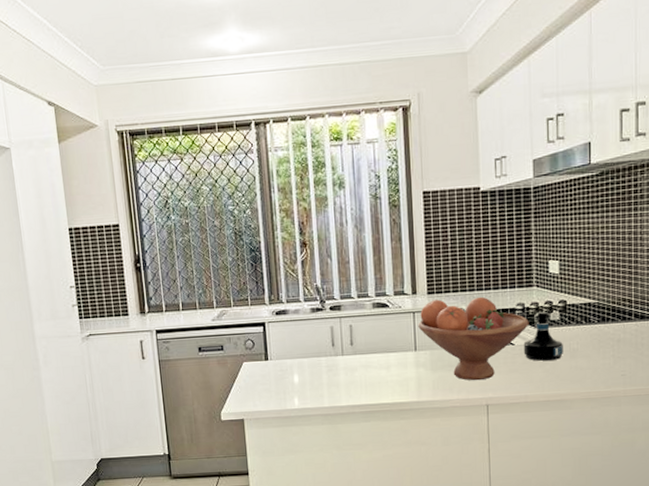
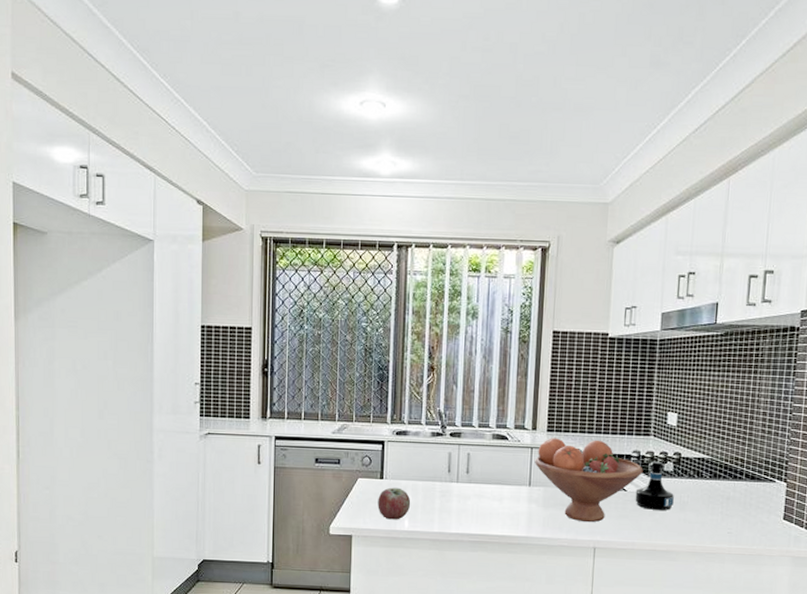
apple: none [265,367,299,400] -> present [378,487,411,520]

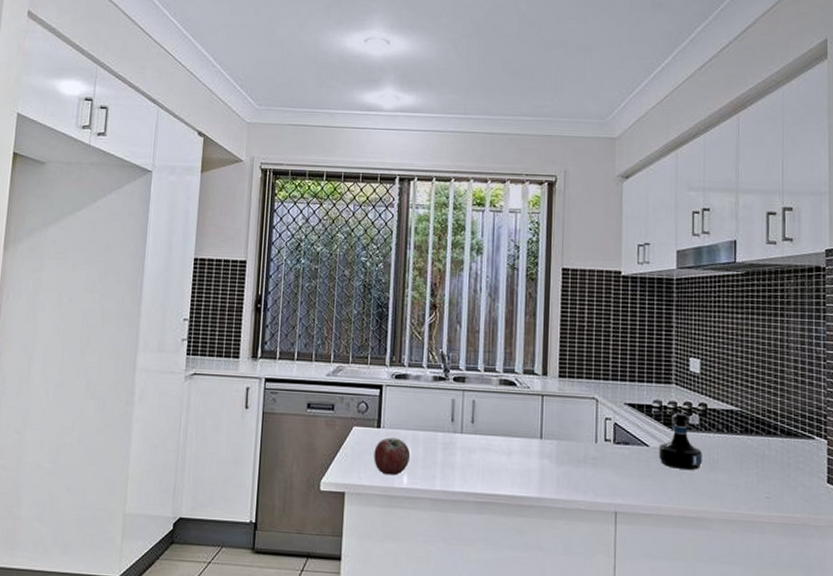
fruit bowl: present [535,438,643,523] -> none [546,384,666,483]

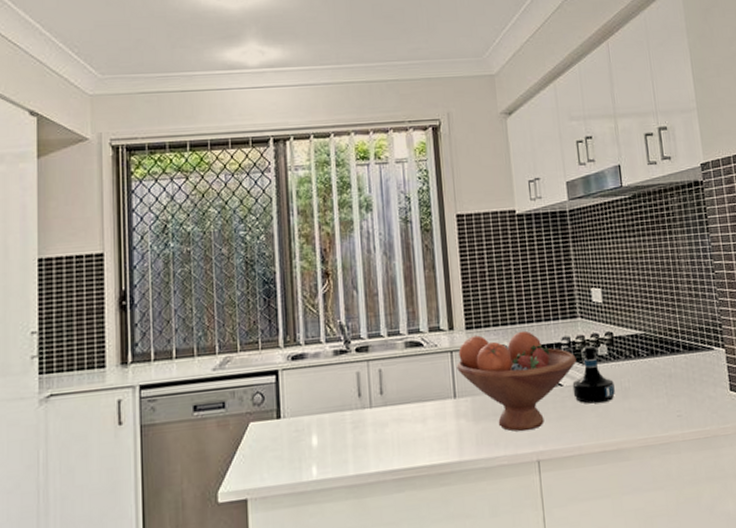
apple: present [374,437,411,476] -> none [276,426,318,470]
fruit bowl: none [546,384,666,483] -> present [456,330,577,432]

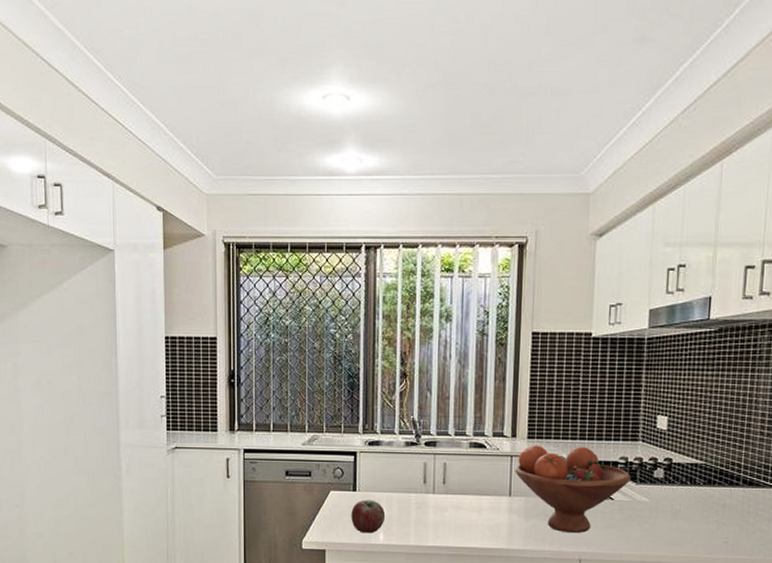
apple: none [276,426,318,470] -> present [351,499,386,534]
tequila bottle: present [572,345,615,404] -> none [623,467,665,520]

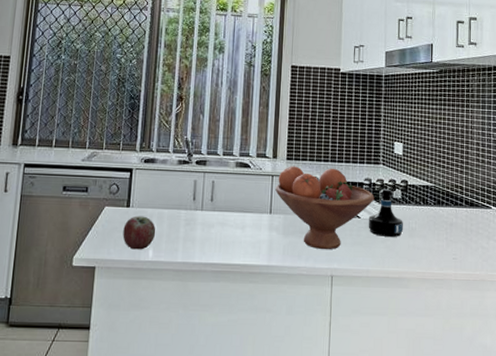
tequila bottle: none [623,467,665,520] -> present [368,188,403,237]

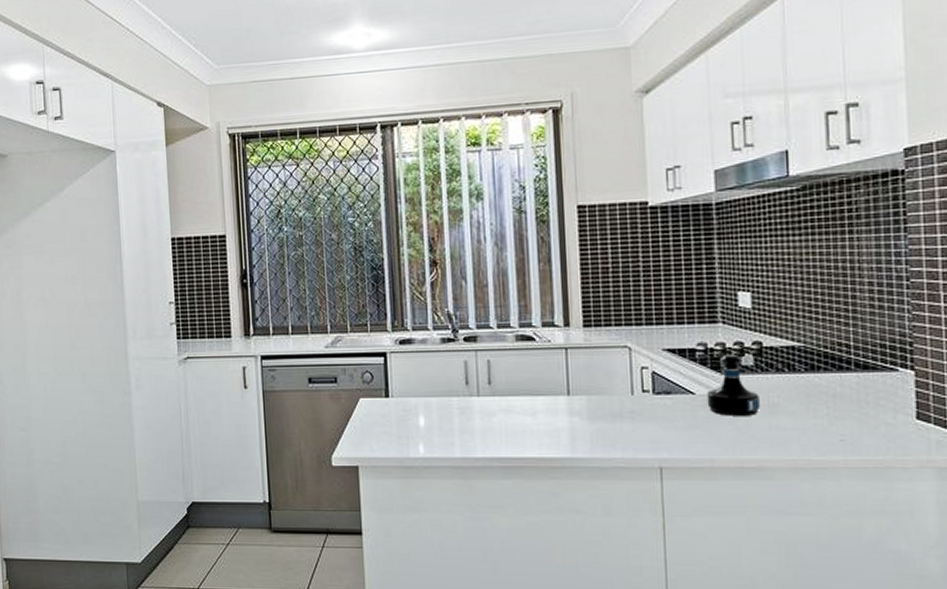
apple: present [123,216,156,250] -> none [385,406,425,446]
fruit bowl: present [275,166,375,250] -> none [572,333,714,437]

